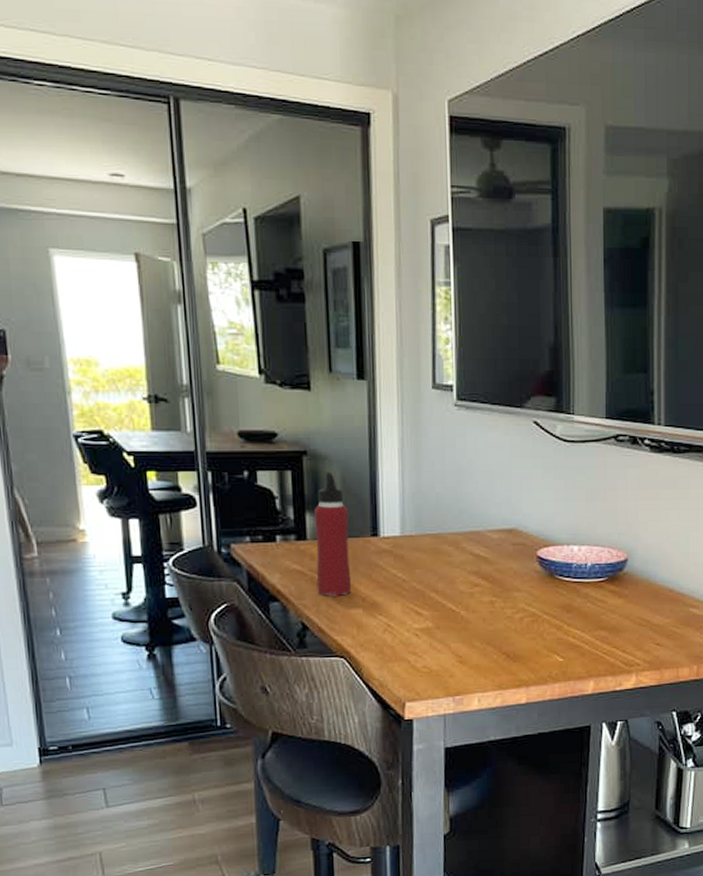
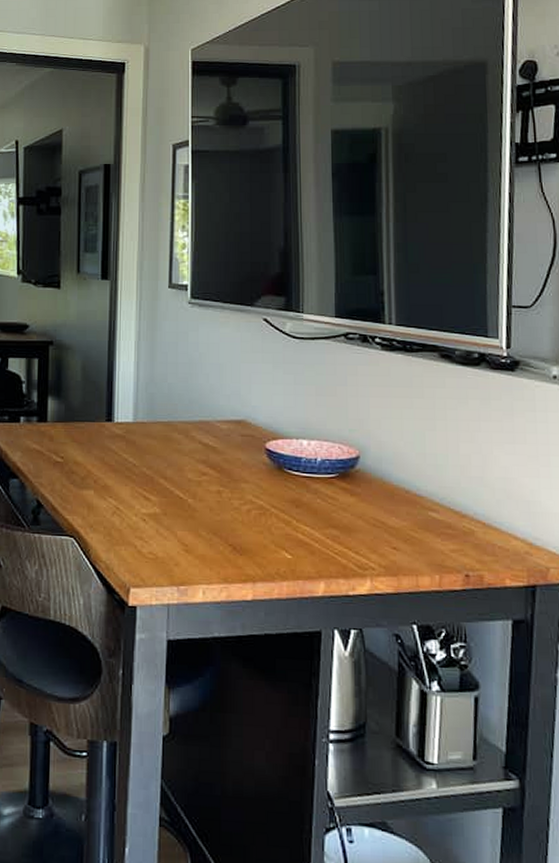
water bottle: present [314,471,352,596] -> none [53,360,87,477]

